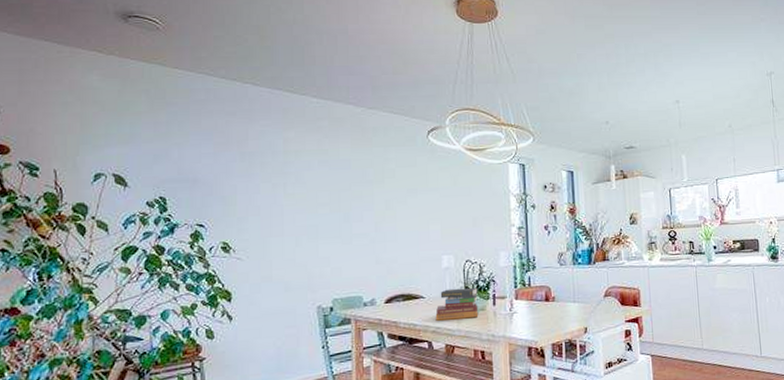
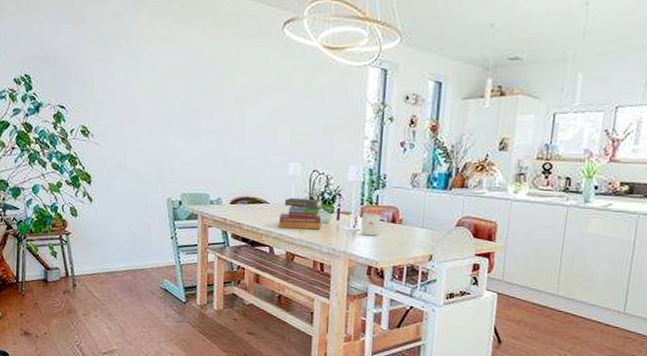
mug: none [517,294,542,317] -> present [361,212,388,236]

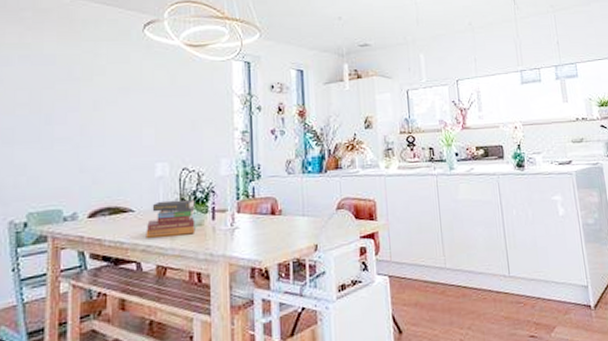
mug: present [361,212,388,236] -> none [239,206,267,234]

